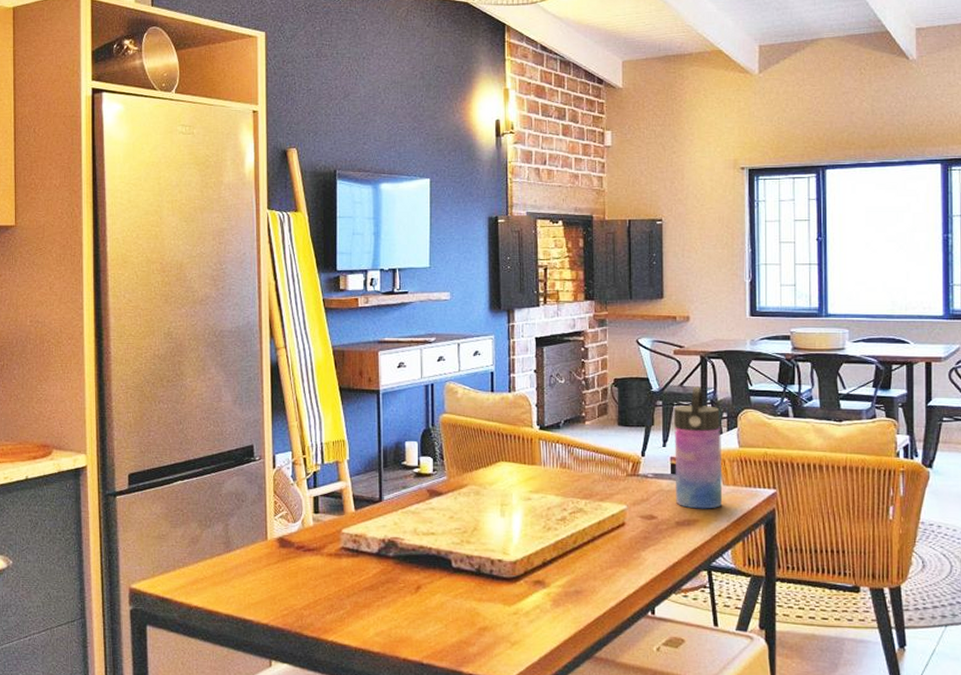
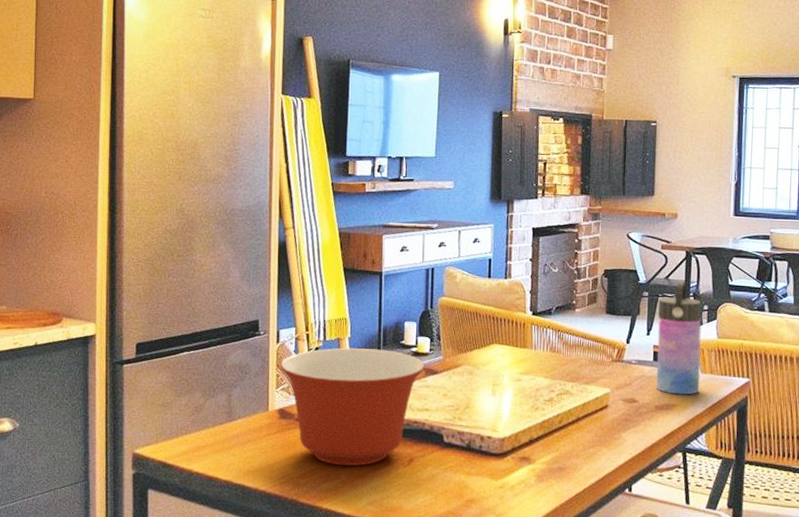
mixing bowl: none [277,471,429,596] -> present [279,348,425,467]

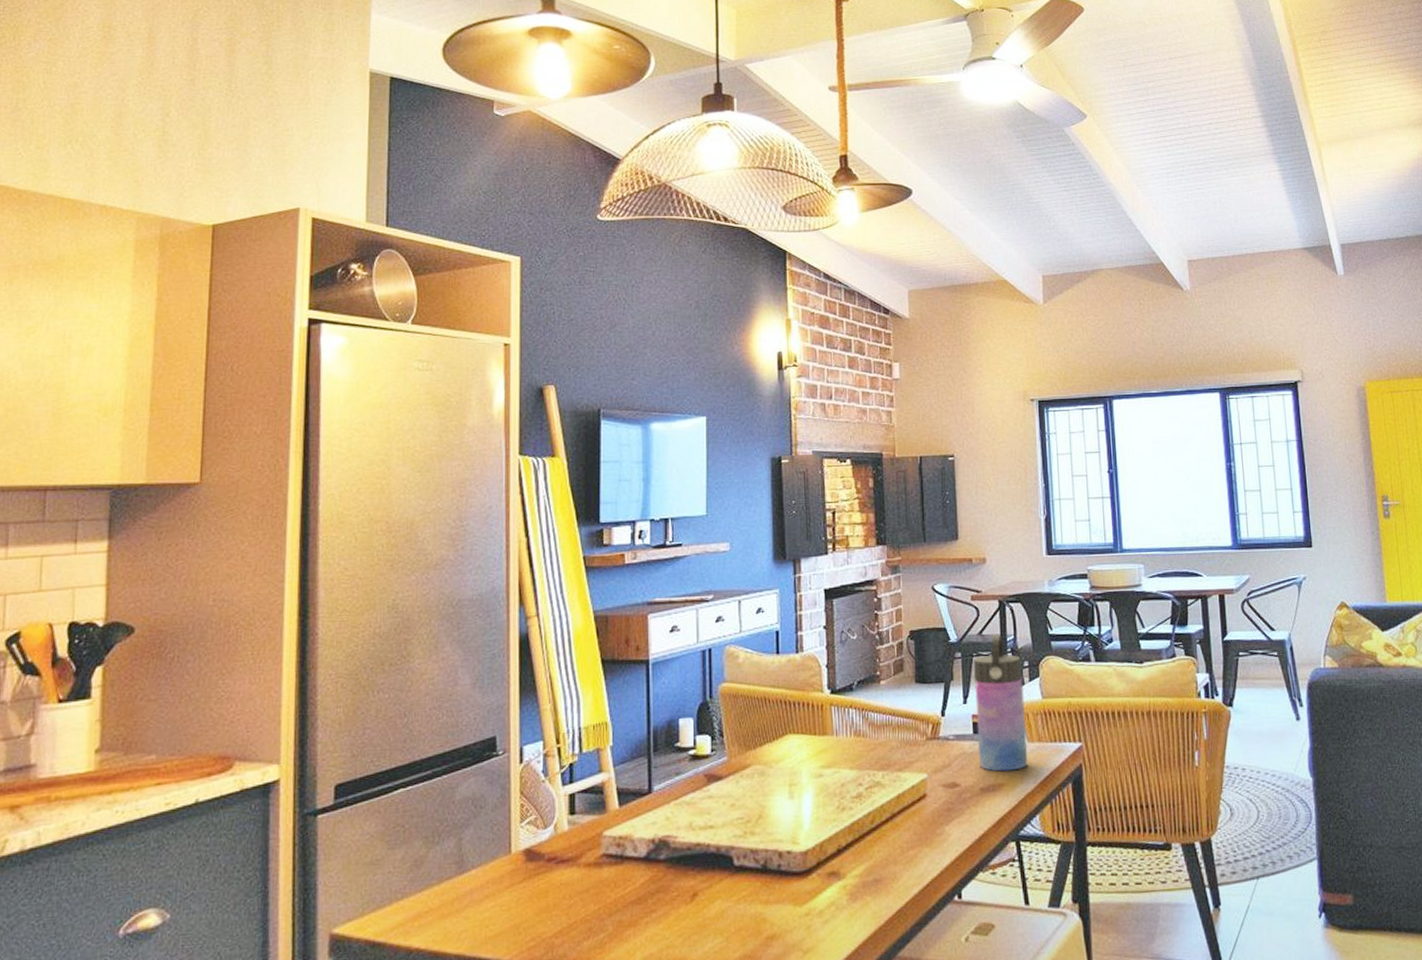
mixing bowl: present [279,348,425,467] -> none [524,756,706,915]

